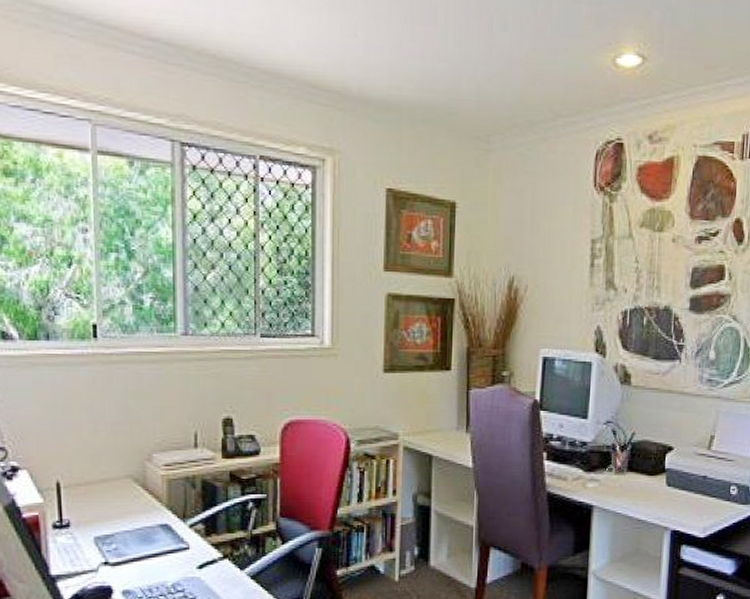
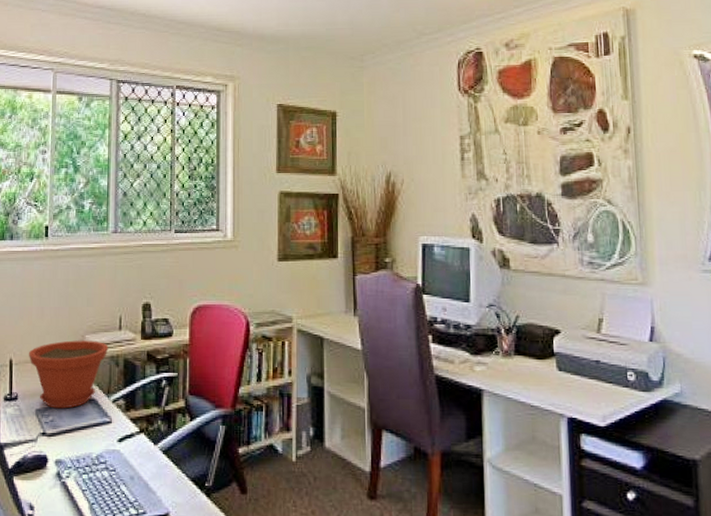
plant pot: none [81,460,182,536] -> present [29,340,109,409]

